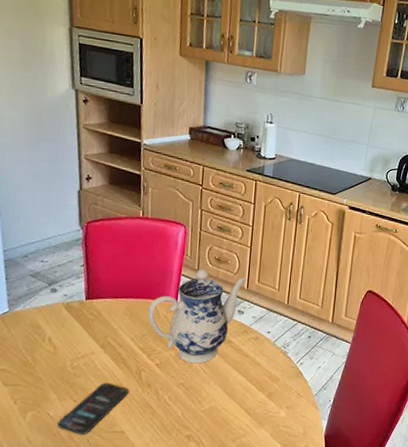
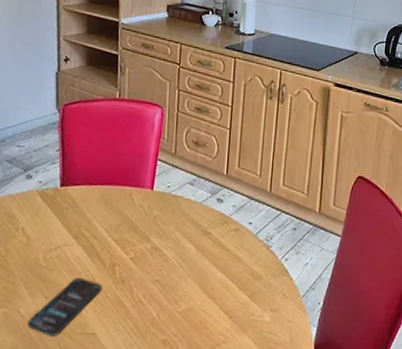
teapot: present [147,269,248,364] -> none [122,153,227,258]

